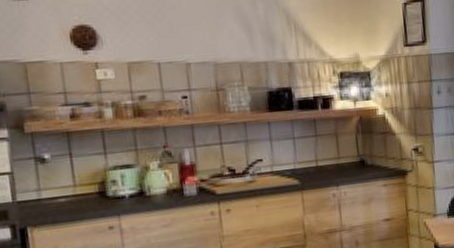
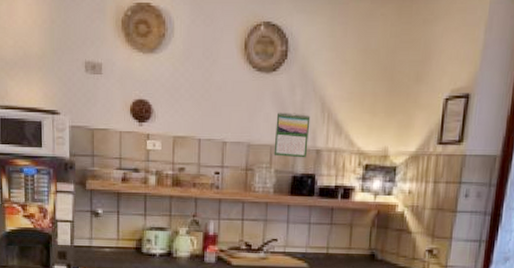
calendar: none [241,27,280,73] -> present [273,111,311,158]

